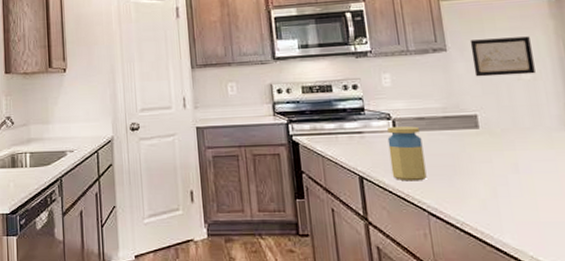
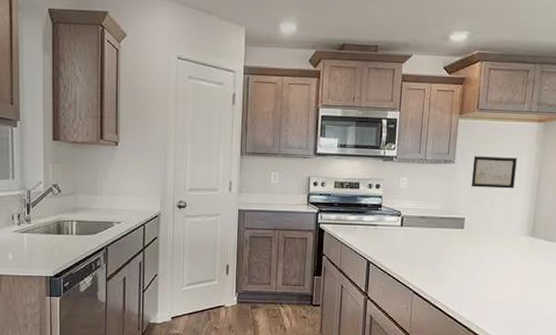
jar: present [387,126,427,182] -> none [392,223,421,267]

